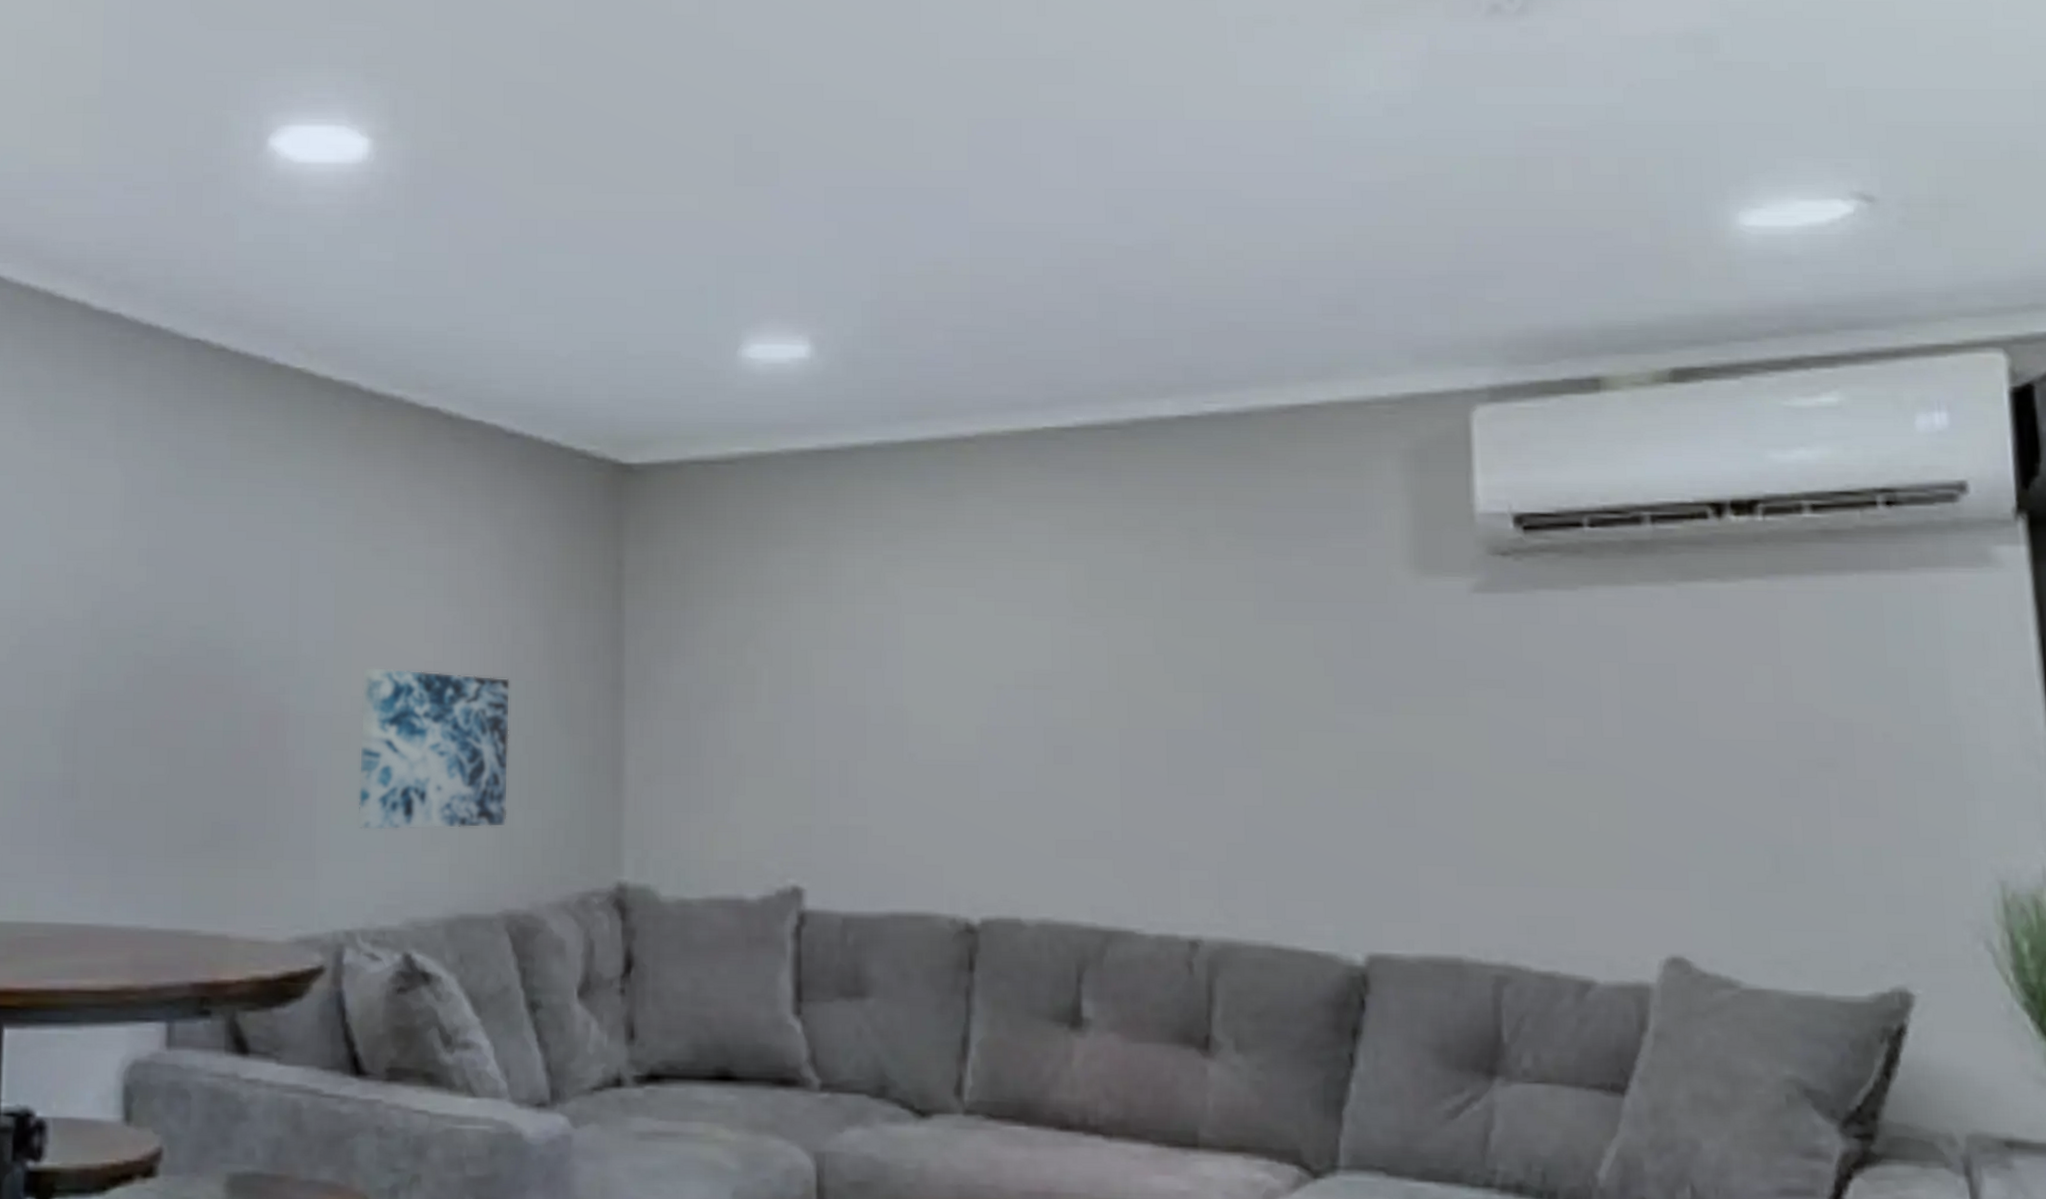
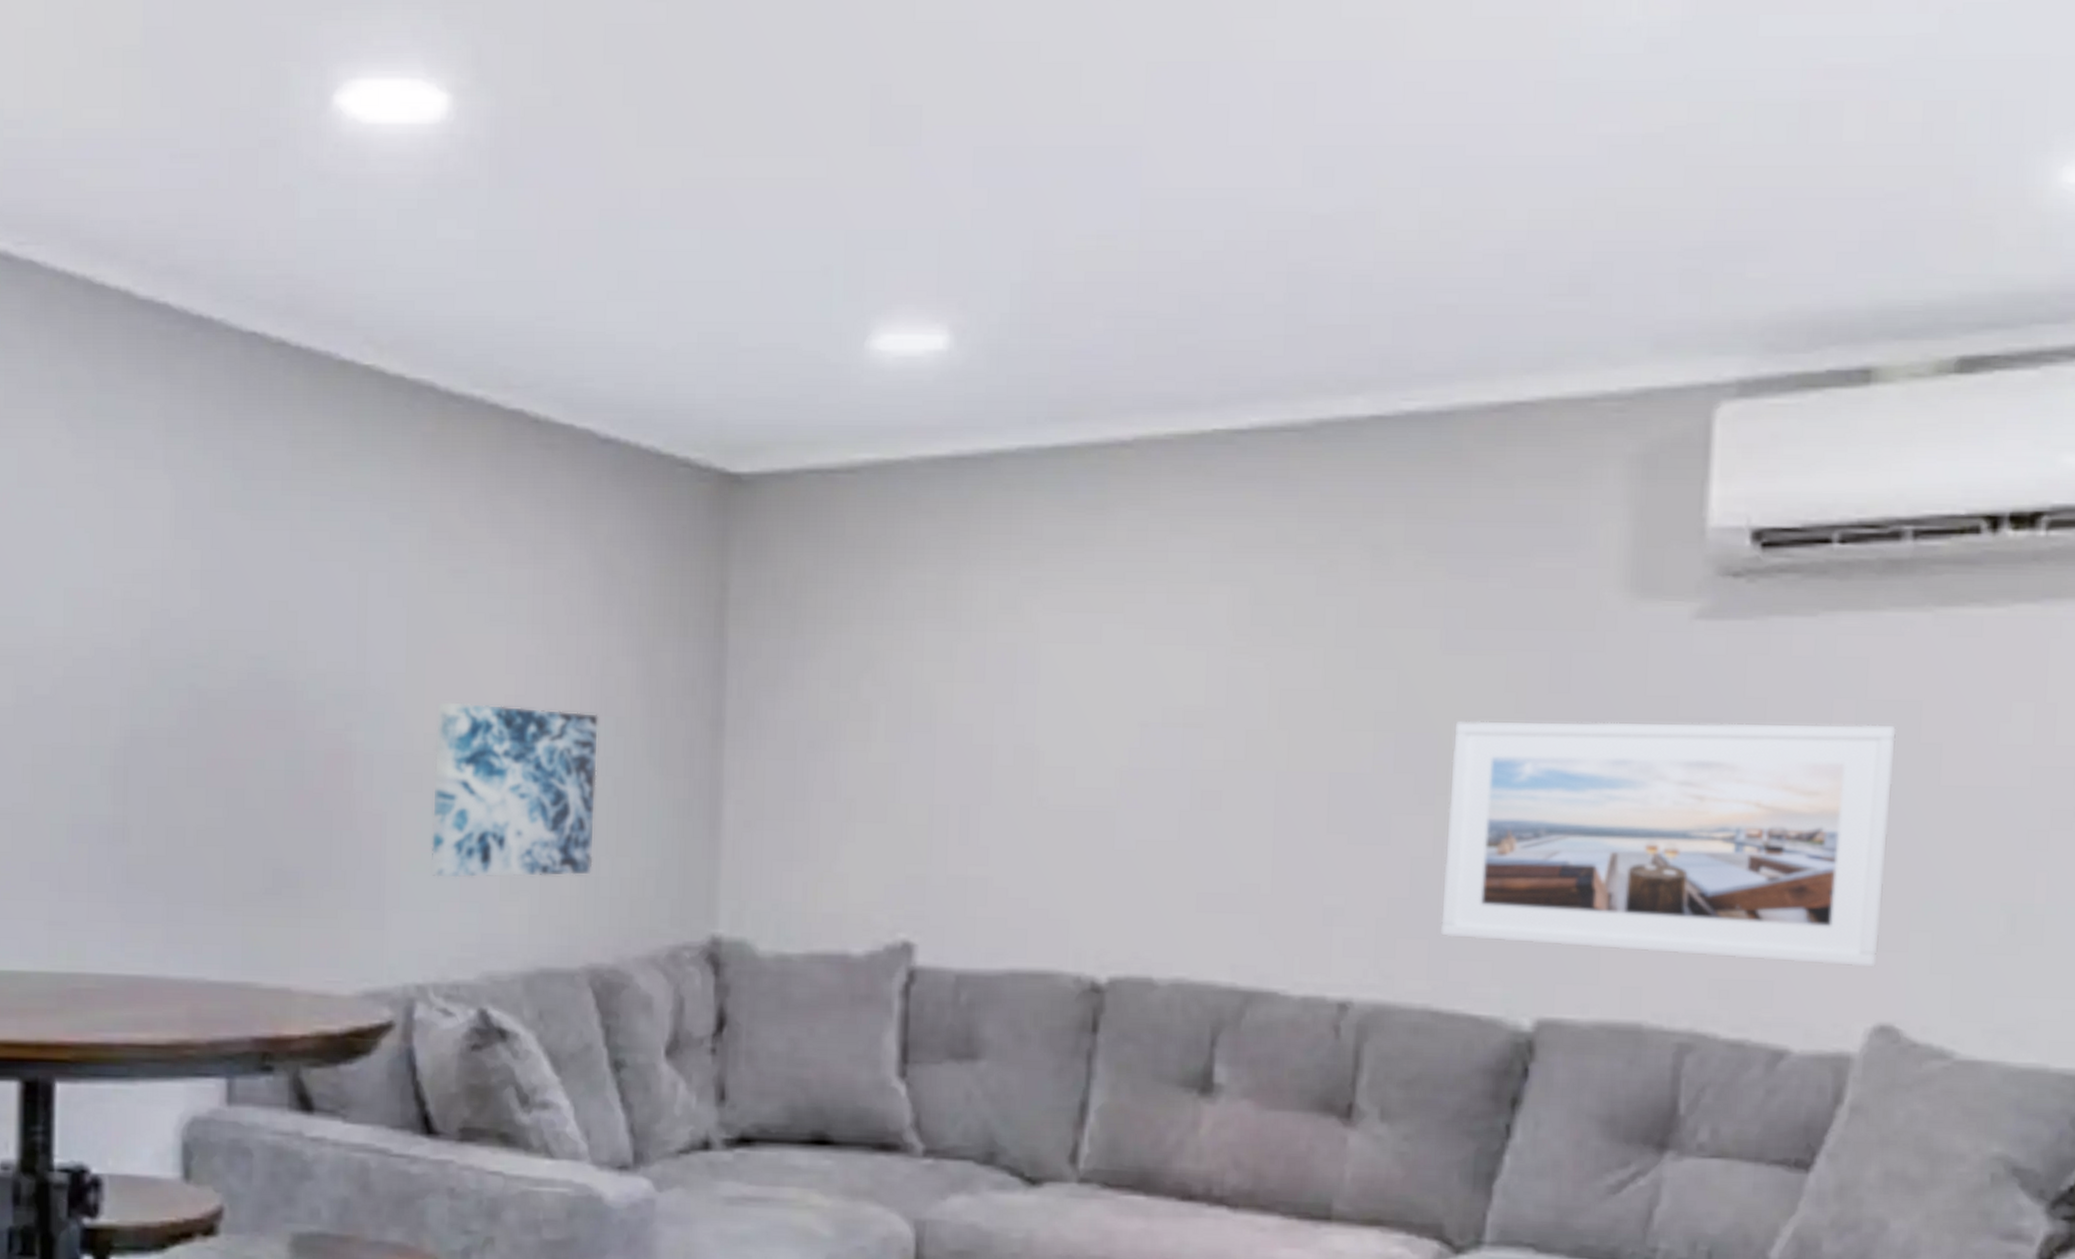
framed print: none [1273,683,1663,904] -> present [1440,721,1898,967]

